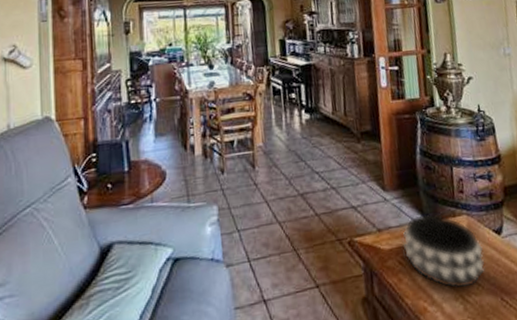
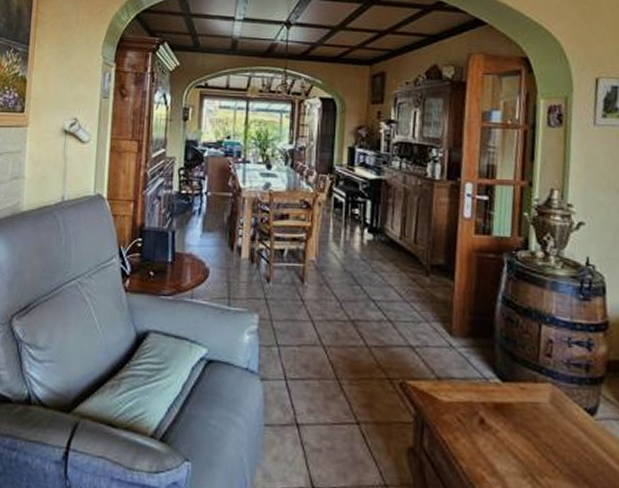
decorative bowl: present [402,213,485,289] -> none [465,371,569,467]

